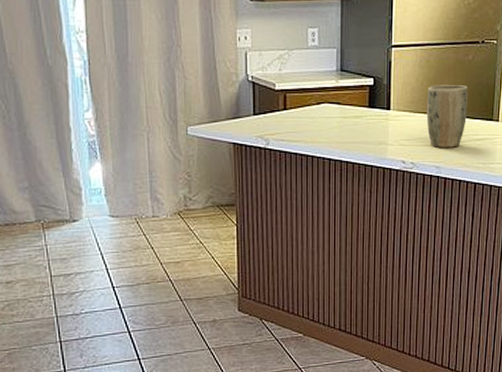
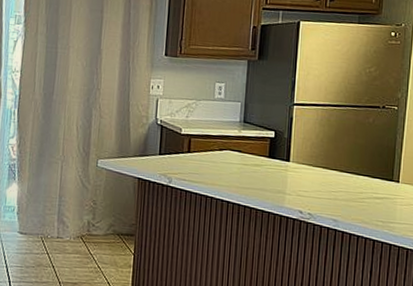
plant pot: present [426,85,468,148] -> none [325,142,368,204]

